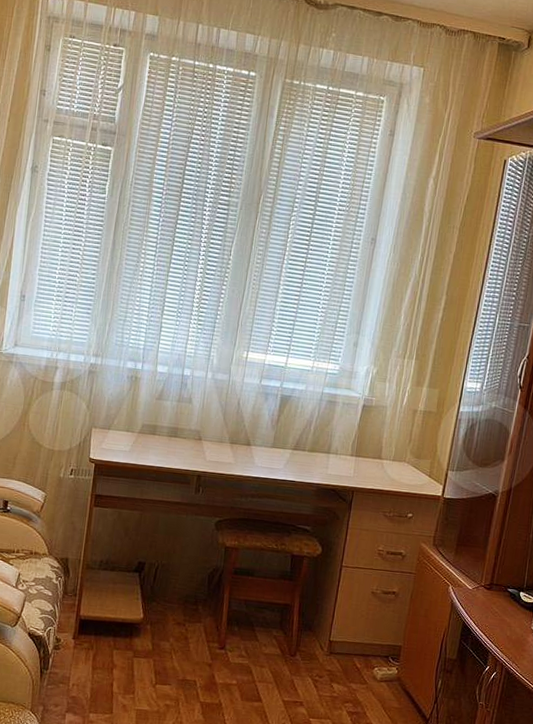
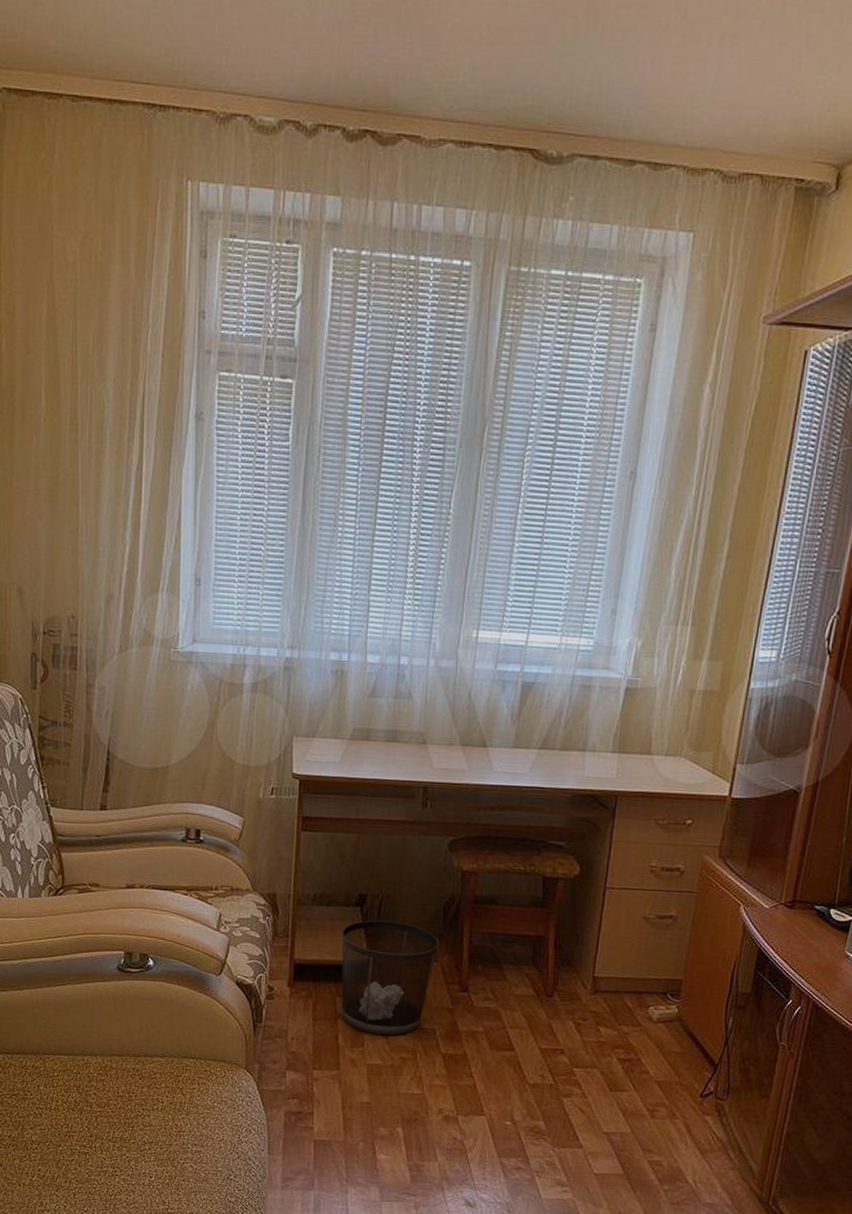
waste bin: none [117,584,203,685] -> present [341,920,439,1036]

